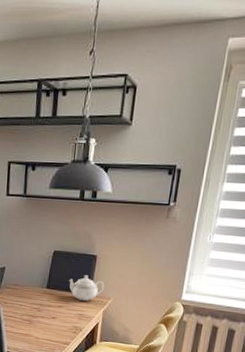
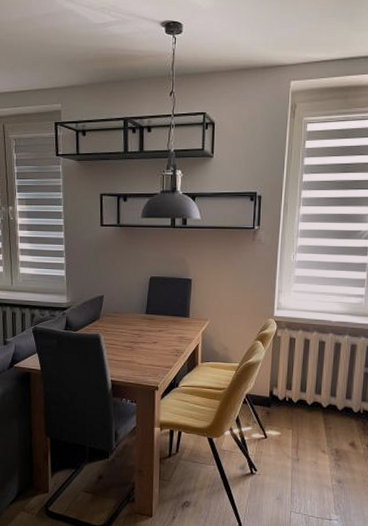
teapot: present [69,275,105,301] -> none [167,298,201,323]

